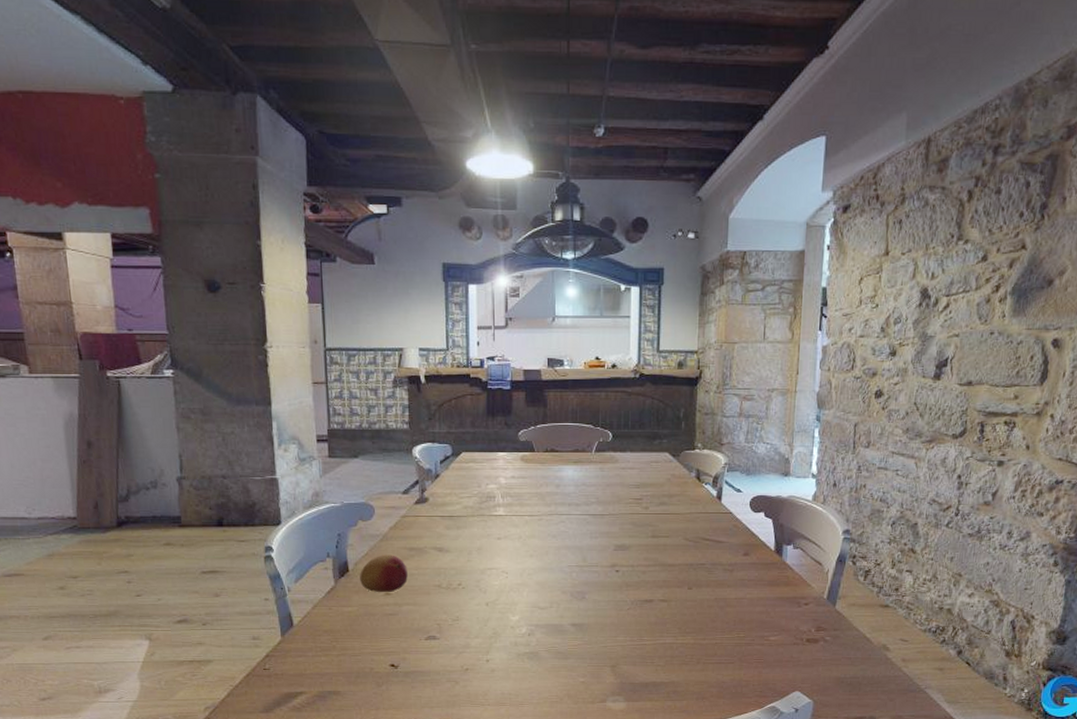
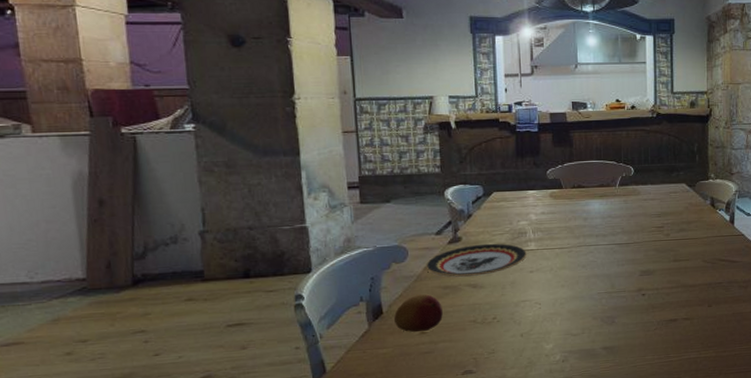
plate: none [391,506,496,539] -> present [425,243,528,277]

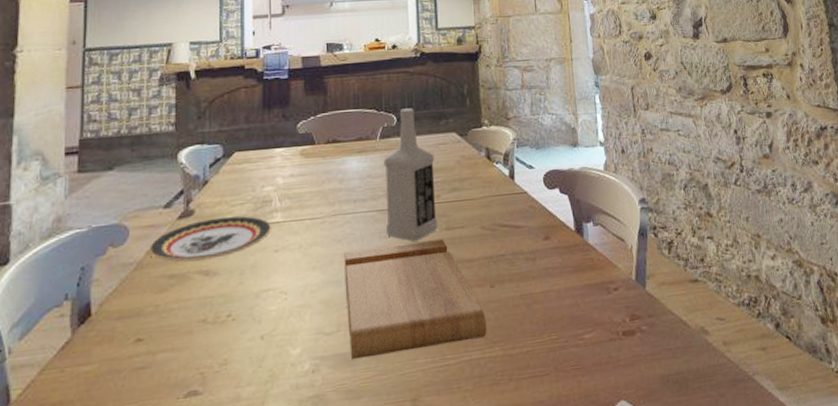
fruit: present [394,294,443,332] -> none [105,286,165,340]
cutting board: none [588,269,704,354] -> present [344,239,487,360]
vodka: none [622,161,666,269] -> present [384,108,437,242]

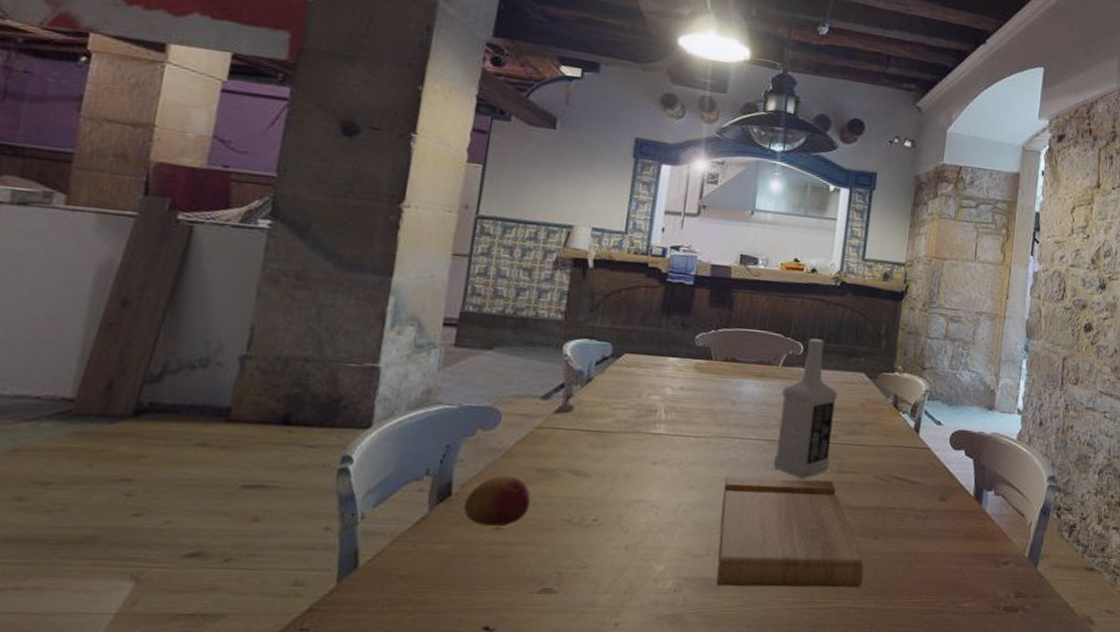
fruit: none [105,286,165,340] -> present [464,475,531,526]
plate: present [148,216,273,263] -> none [518,418,654,460]

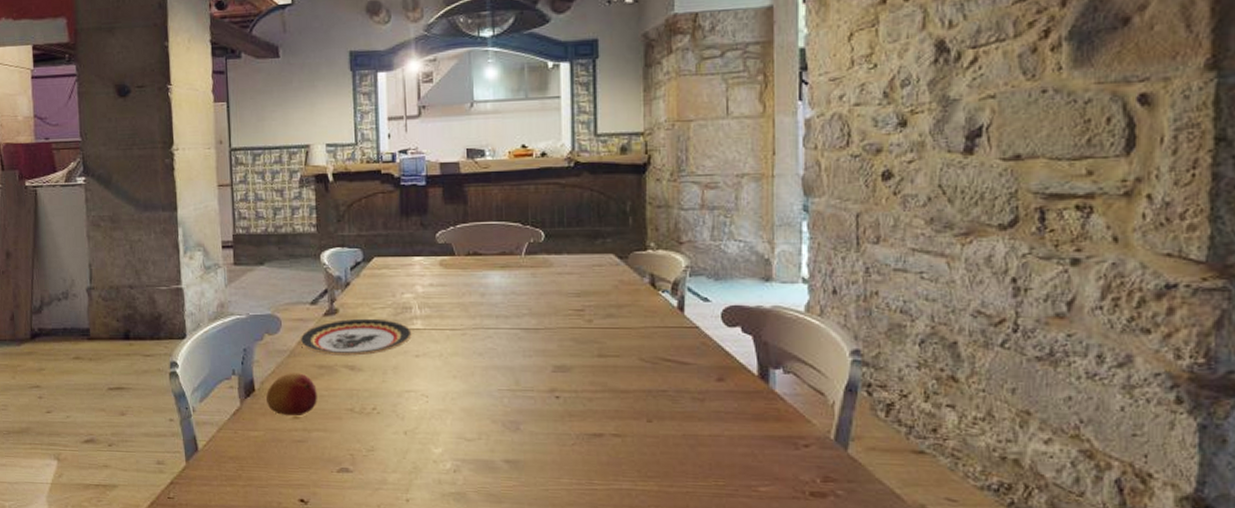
plate: none [518,418,654,460] -> present [298,318,413,356]
cutting board: present [716,477,864,588] -> none [485,365,641,470]
vodka: present [774,338,838,479] -> none [529,224,588,364]

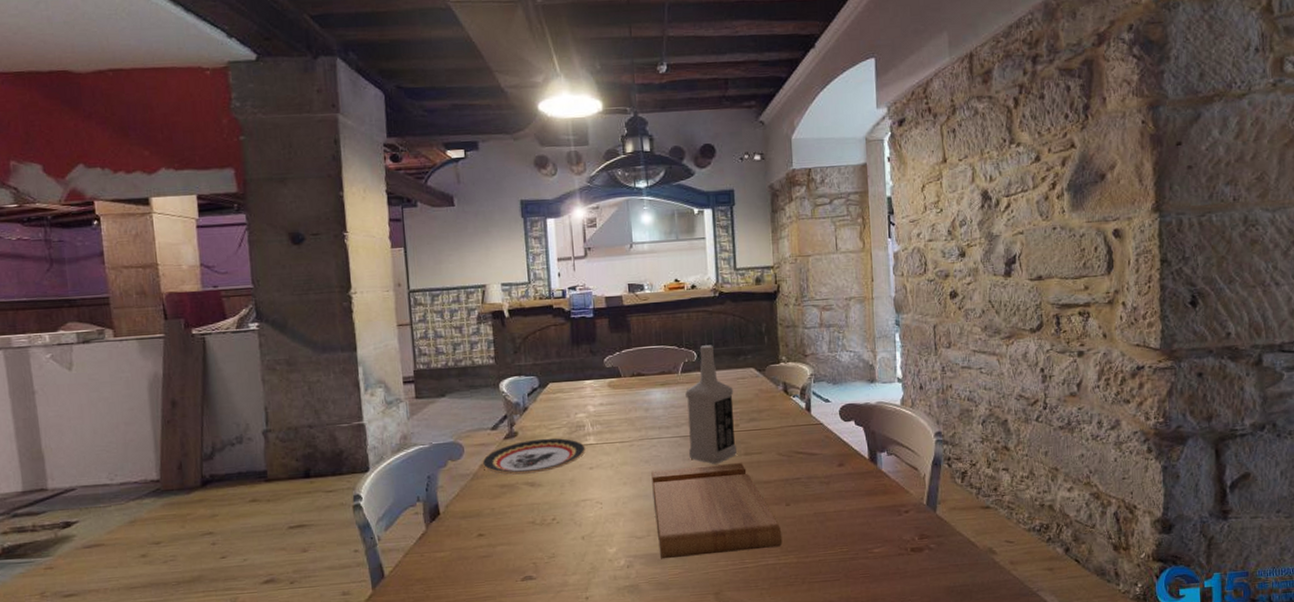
fruit: present [266,373,317,415] -> none [451,493,501,534]
cutting board: none [485,365,641,470] -> present [651,463,783,559]
vodka: none [529,224,588,364] -> present [685,345,737,464]

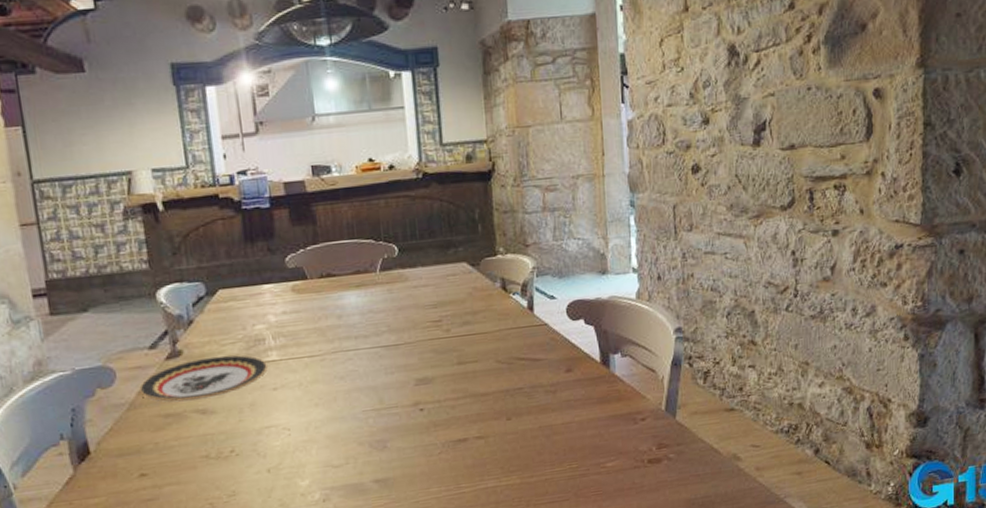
cutting board: present [651,463,783,559] -> none [348,374,504,490]
vodka: present [685,345,737,464] -> none [386,237,448,377]

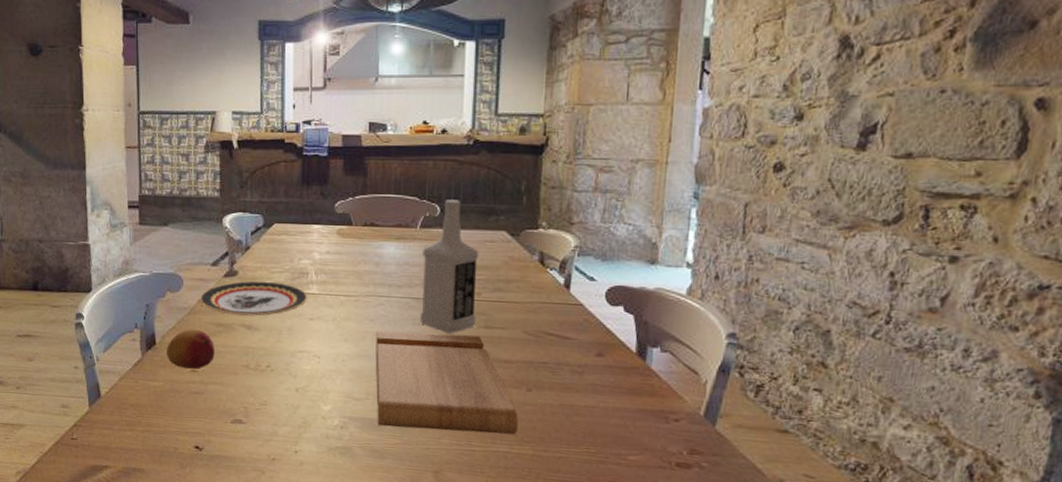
fruit: none [105,425,167,475] -> present [167,329,215,369]
cutting board: none [348,374,504,490] -> present [375,331,519,434]
vodka: none [386,237,448,377] -> present [421,199,479,333]

